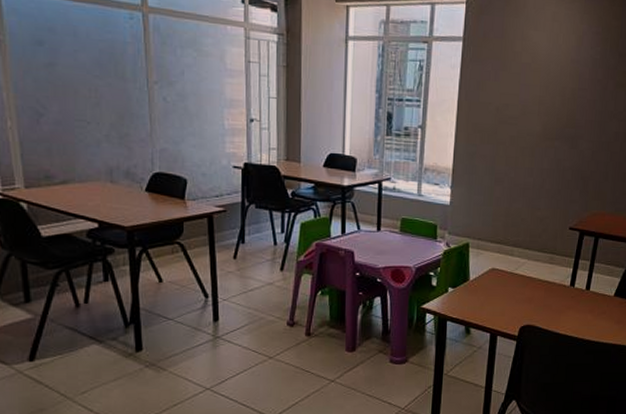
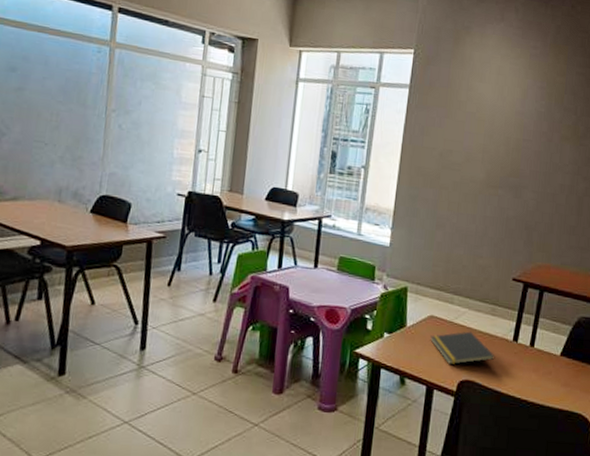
notepad: none [492,280,554,312] -> present [430,331,495,365]

